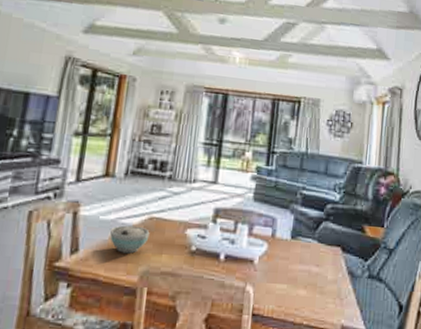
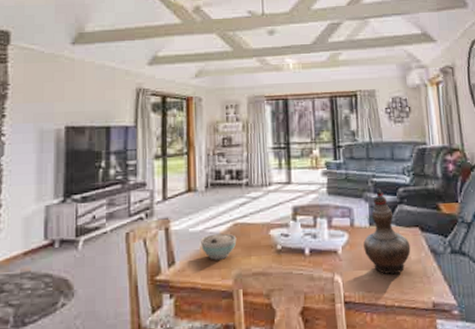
decorative vase: none [281,201,329,292] -> present [363,188,411,275]

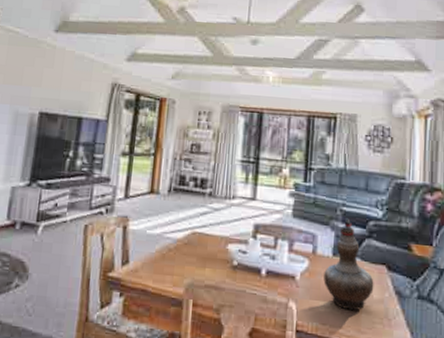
bowl: present [200,233,237,260] -> none [156,239,193,267]

